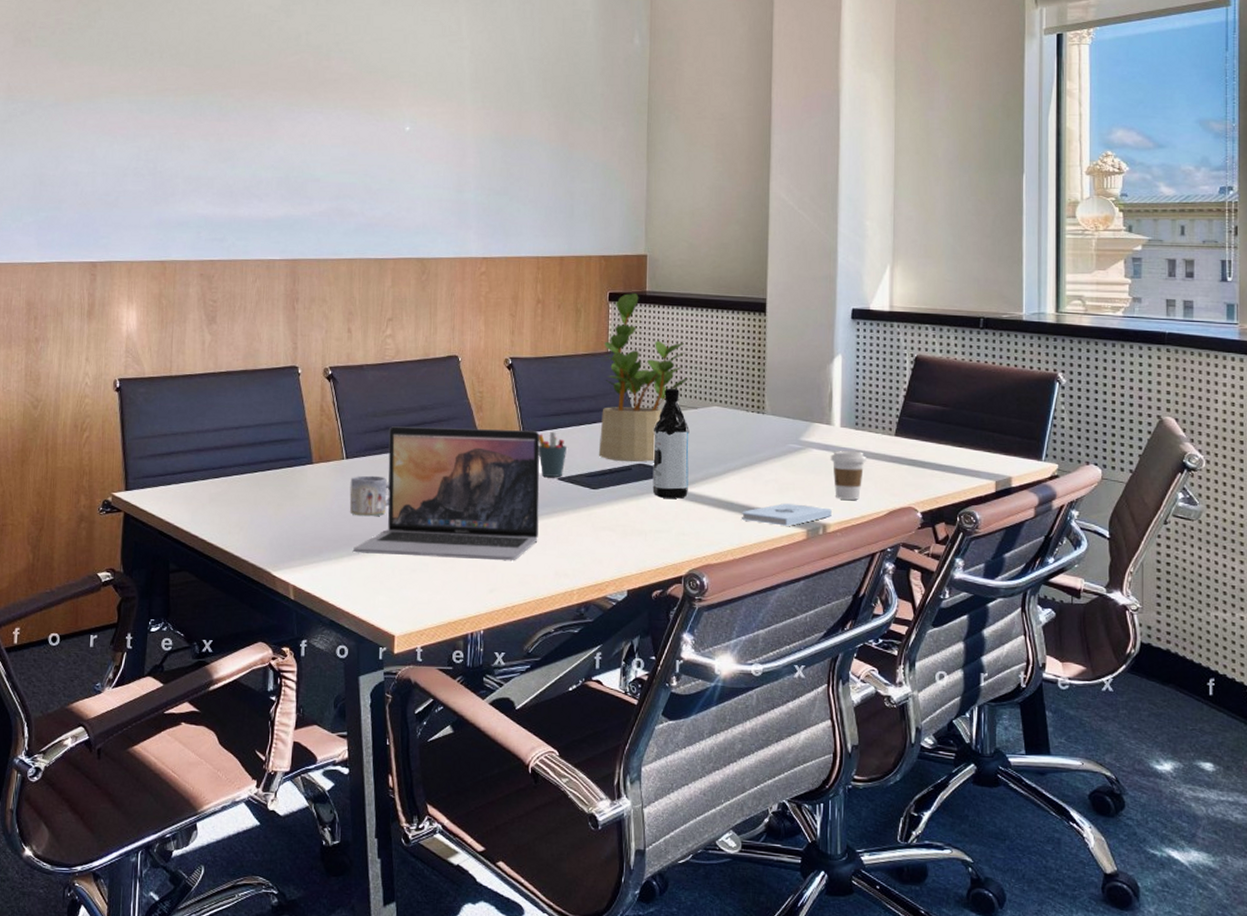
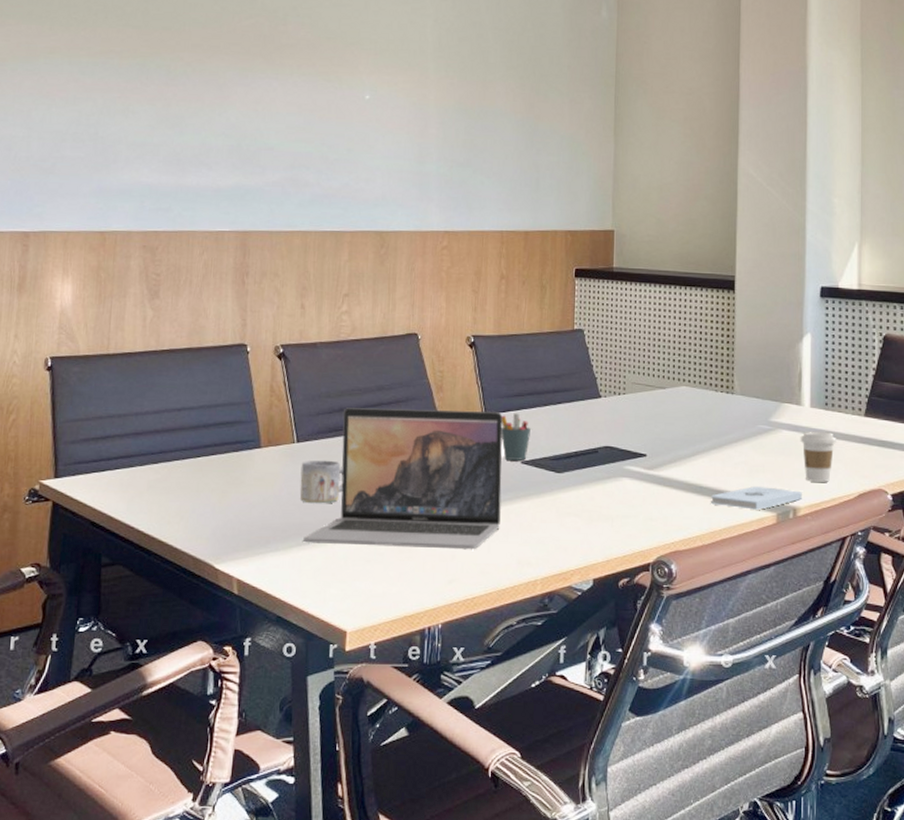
potted plant: present [598,292,688,462] -> none [563,268,656,445]
water bottle: present [652,388,690,499] -> none [619,367,657,482]

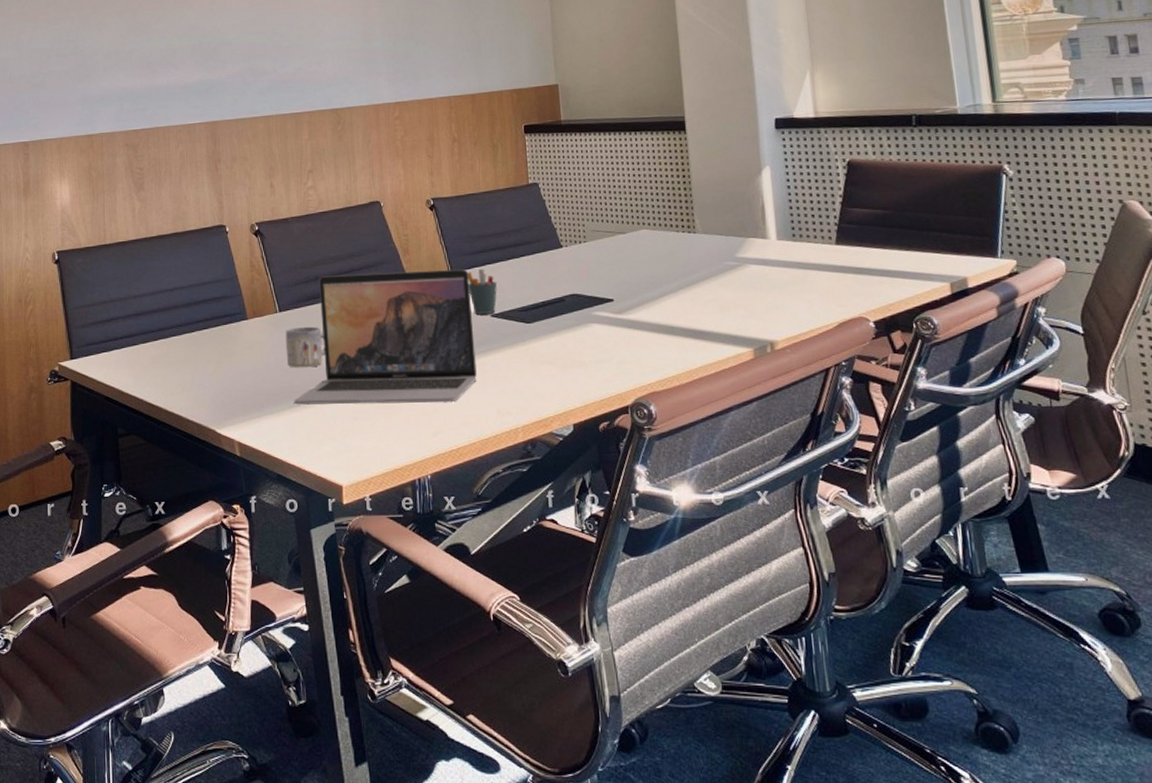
notepad: present [711,486,802,510] -> none [683,323,778,347]
coffee cup: present [800,432,836,482] -> none [769,264,808,315]

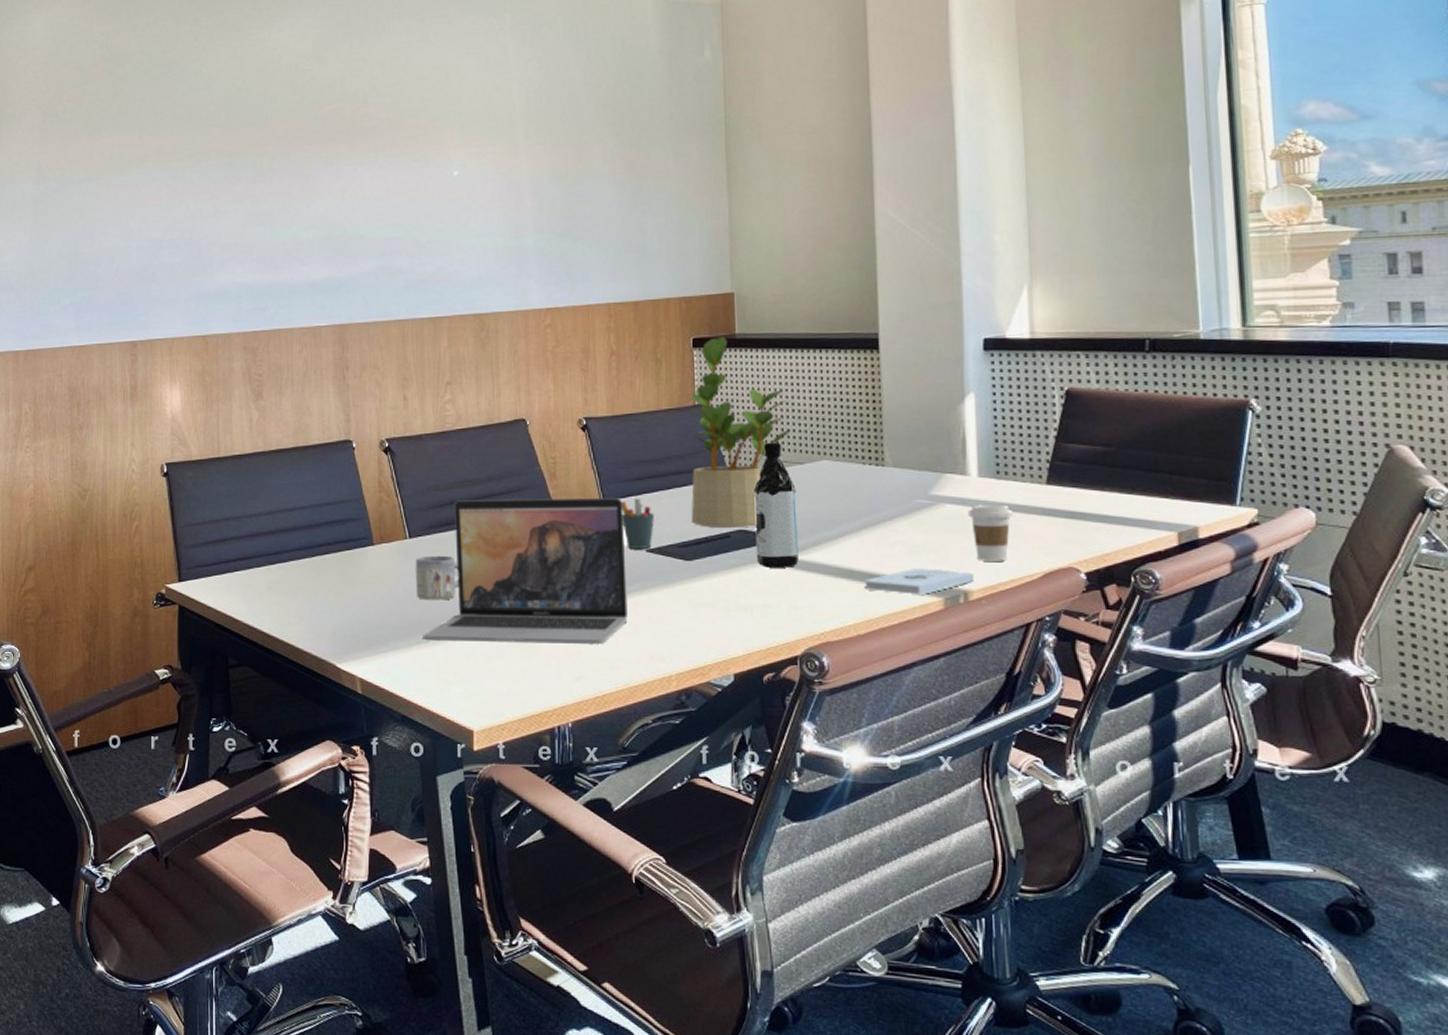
potted plant: none [523,122,613,293] -> present [690,336,791,529]
water bottle: none [582,214,625,327] -> present [753,442,799,568]
notepad: none [683,323,778,347] -> present [864,569,974,595]
coffee cup: none [769,264,808,315] -> present [968,505,1013,561]

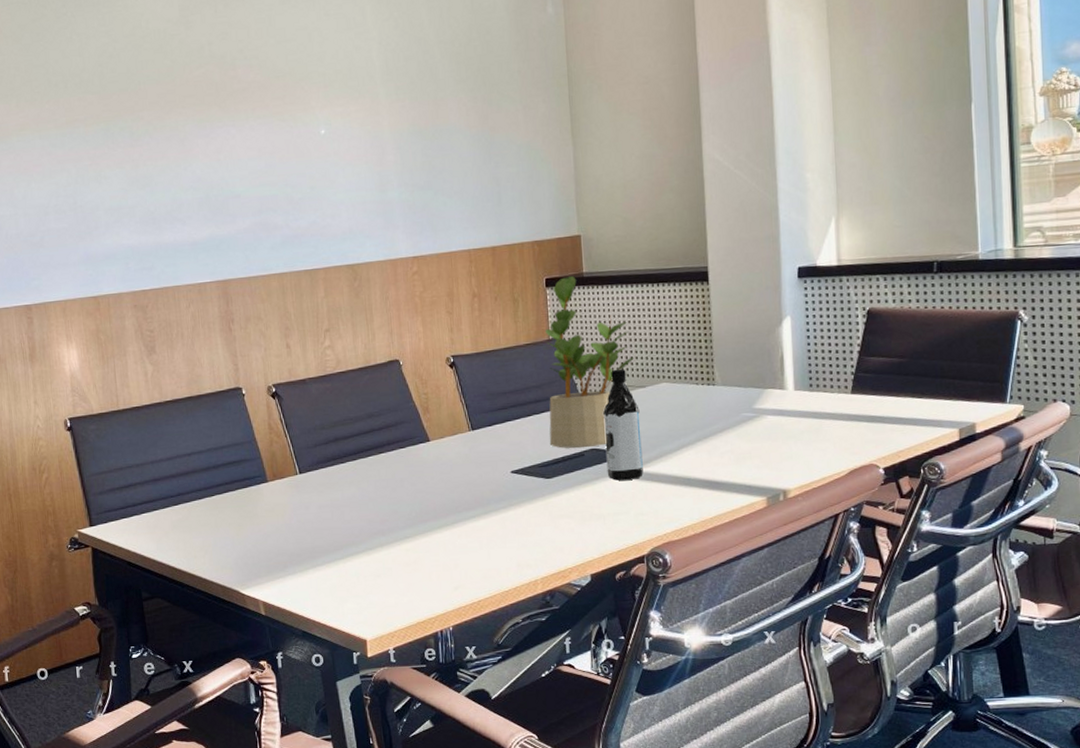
mug: present [415,555,459,601] -> none [306,487,347,529]
laptop: present [423,498,628,645] -> none [317,427,497,564]
pen holder: present [622,498,654,549] -> none [488,425,517,471]
notepad: present [864,569,974,595] -> none [700,473,791,496]
coffee cup: present [968,505,1013,561] -> none [786,413,823,464]

